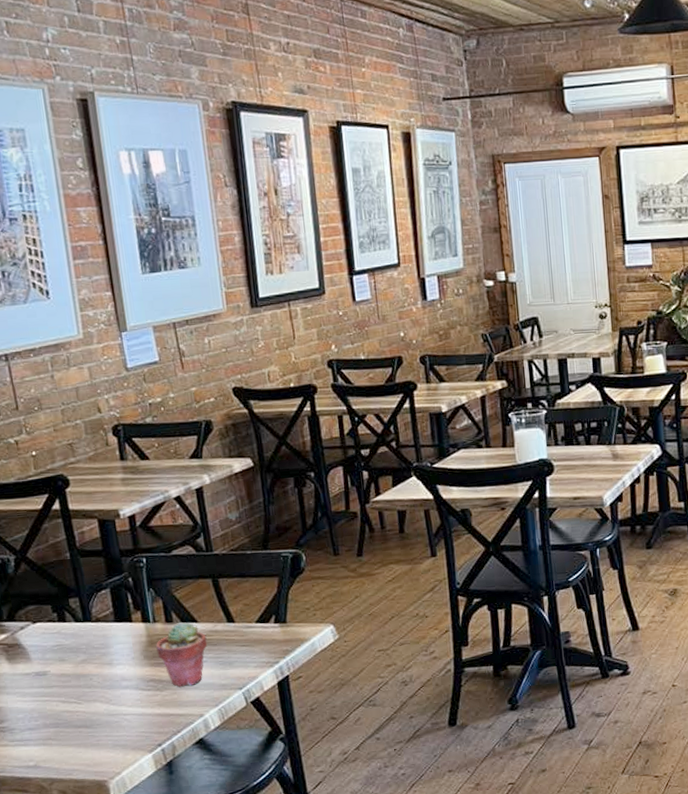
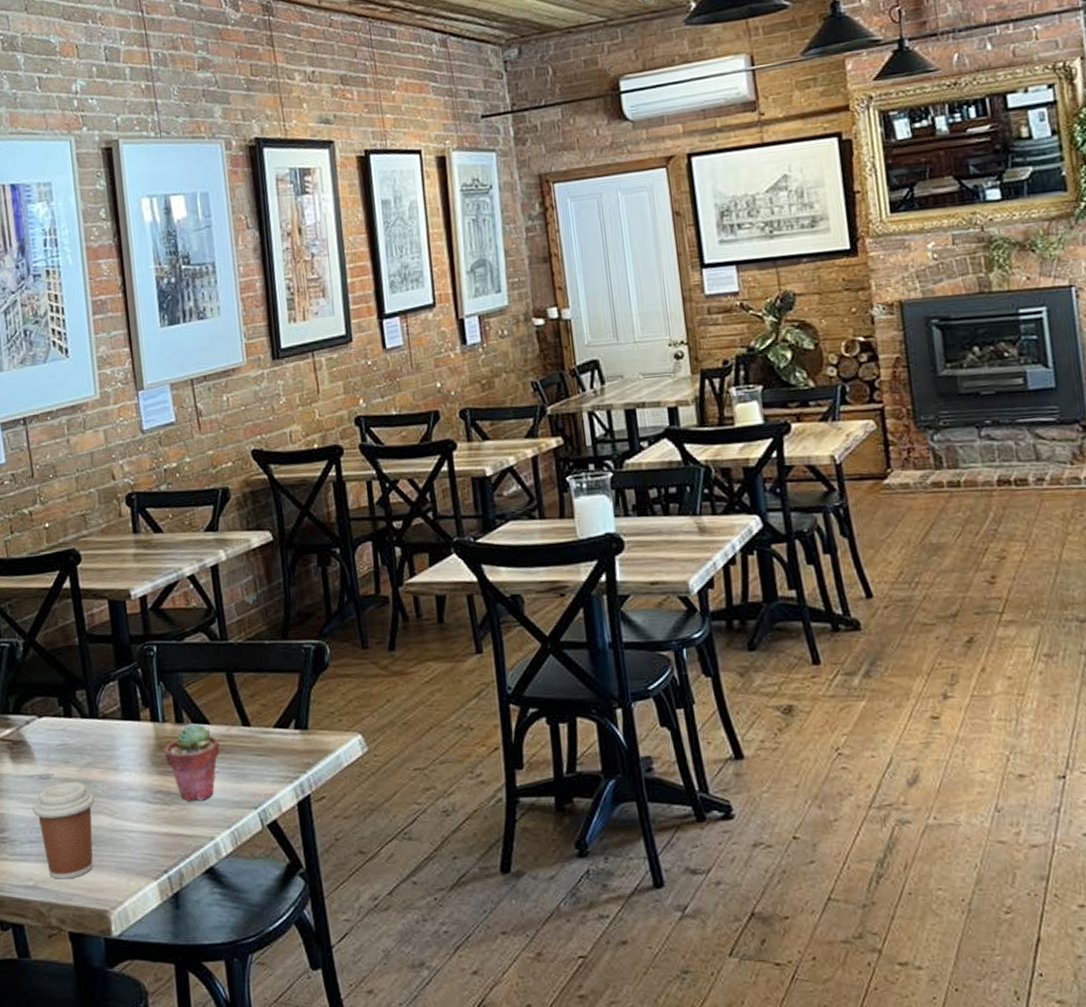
coffee cup: none [30,676,92,759] -> present [32,782,96,879]

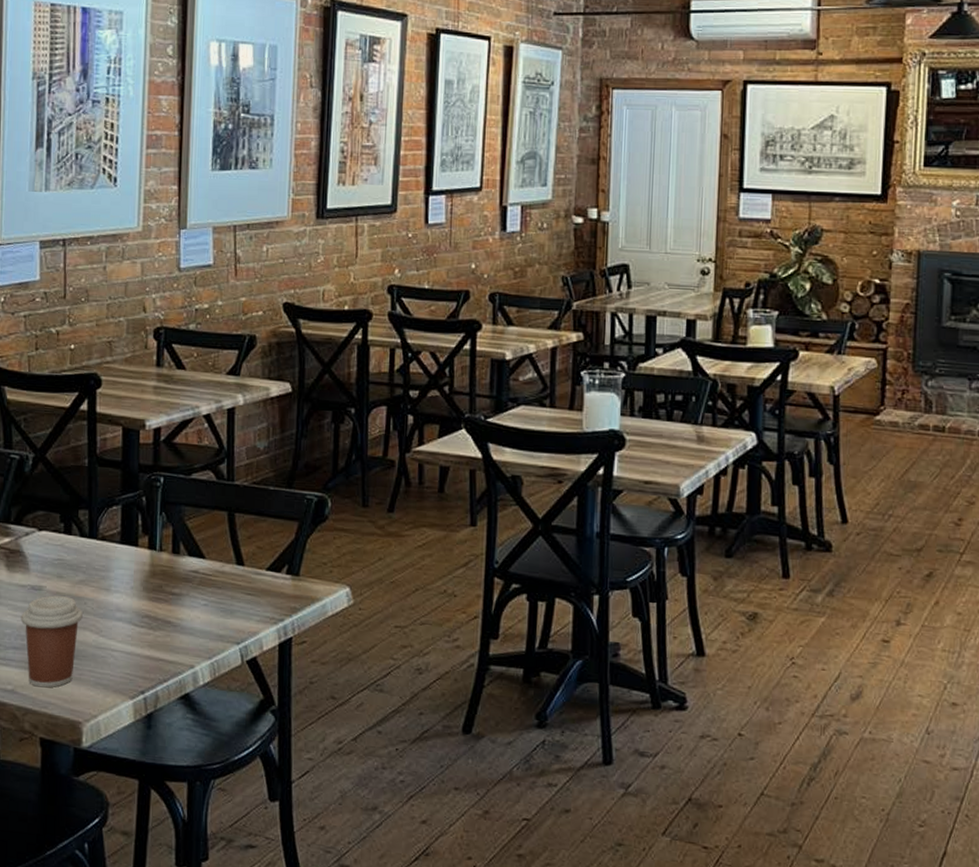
potted succulent: present [164,723,220,801] -> none [157,556,212,630]

